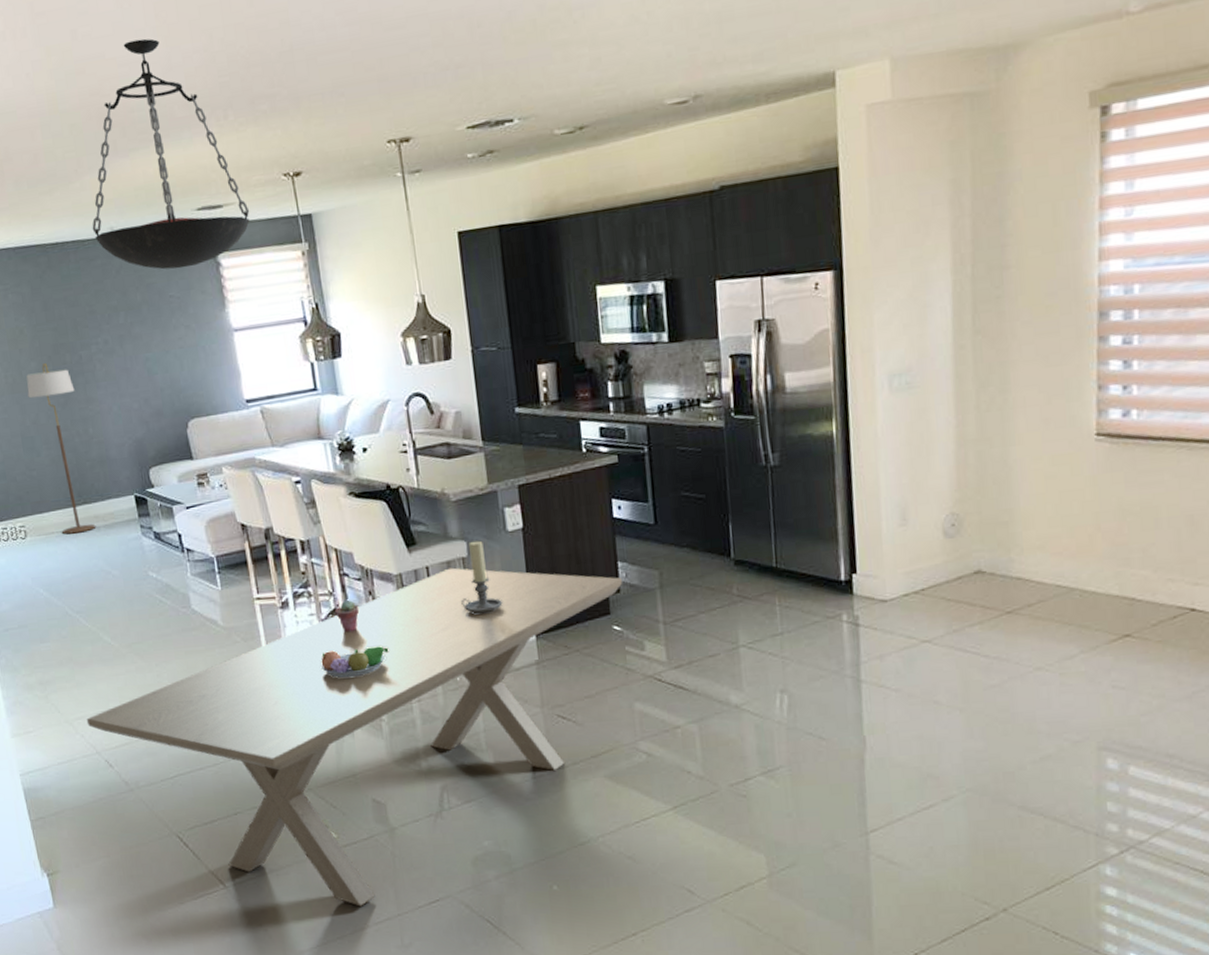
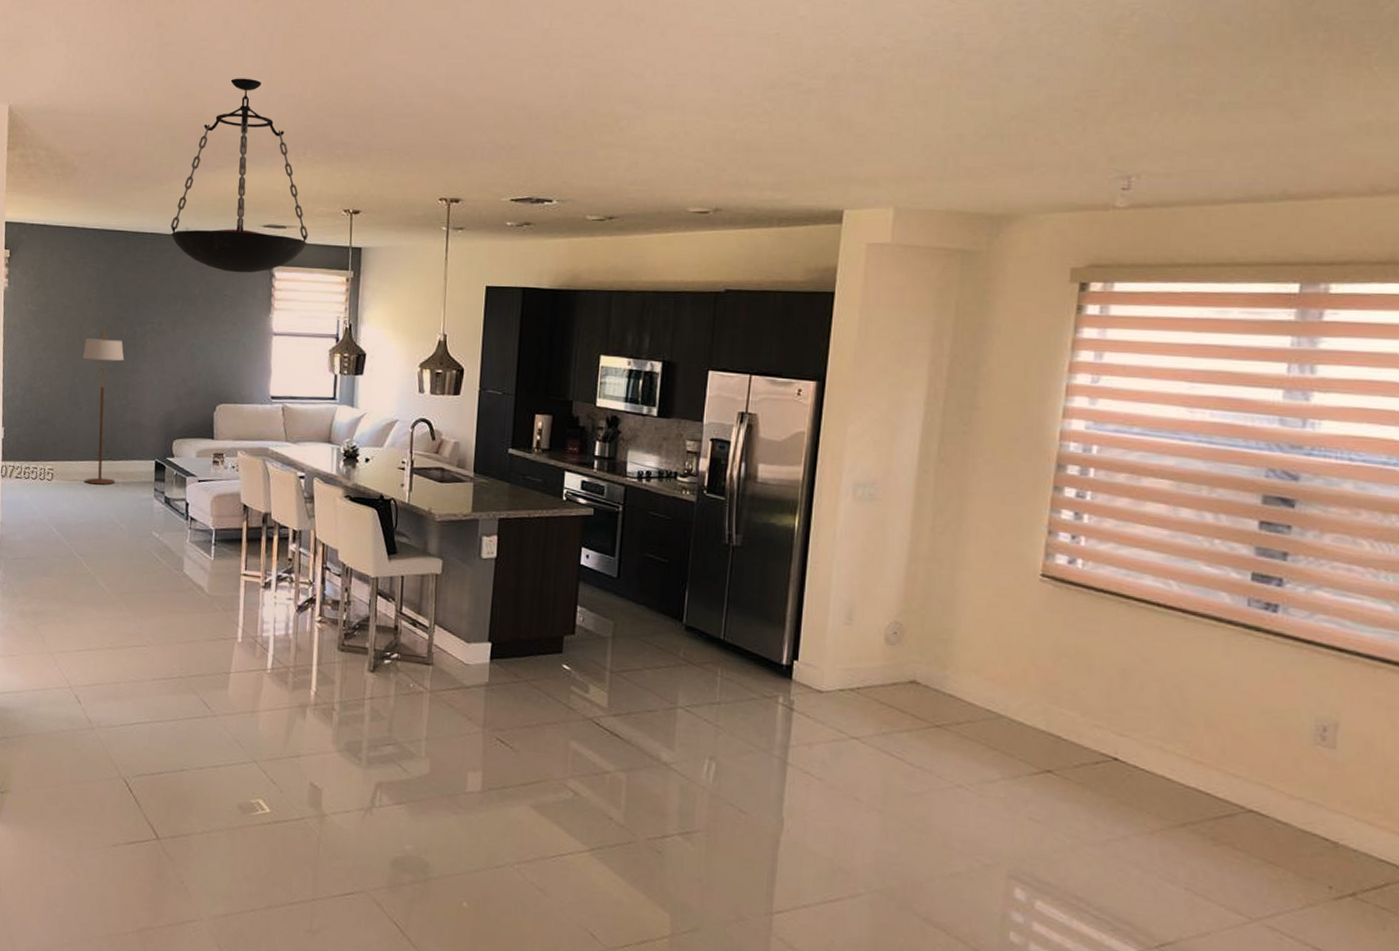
dining table: present [86,567,623,907] -> none [67,581,579,884]
fruit bowl: present [320,646,389,678] -> none [288,634,353,665]
potted succulent: present [335,599,360,633] -> none [311,591,334,622]
candle holder: present [461,540,503,614] -> none [427,561,465,630]

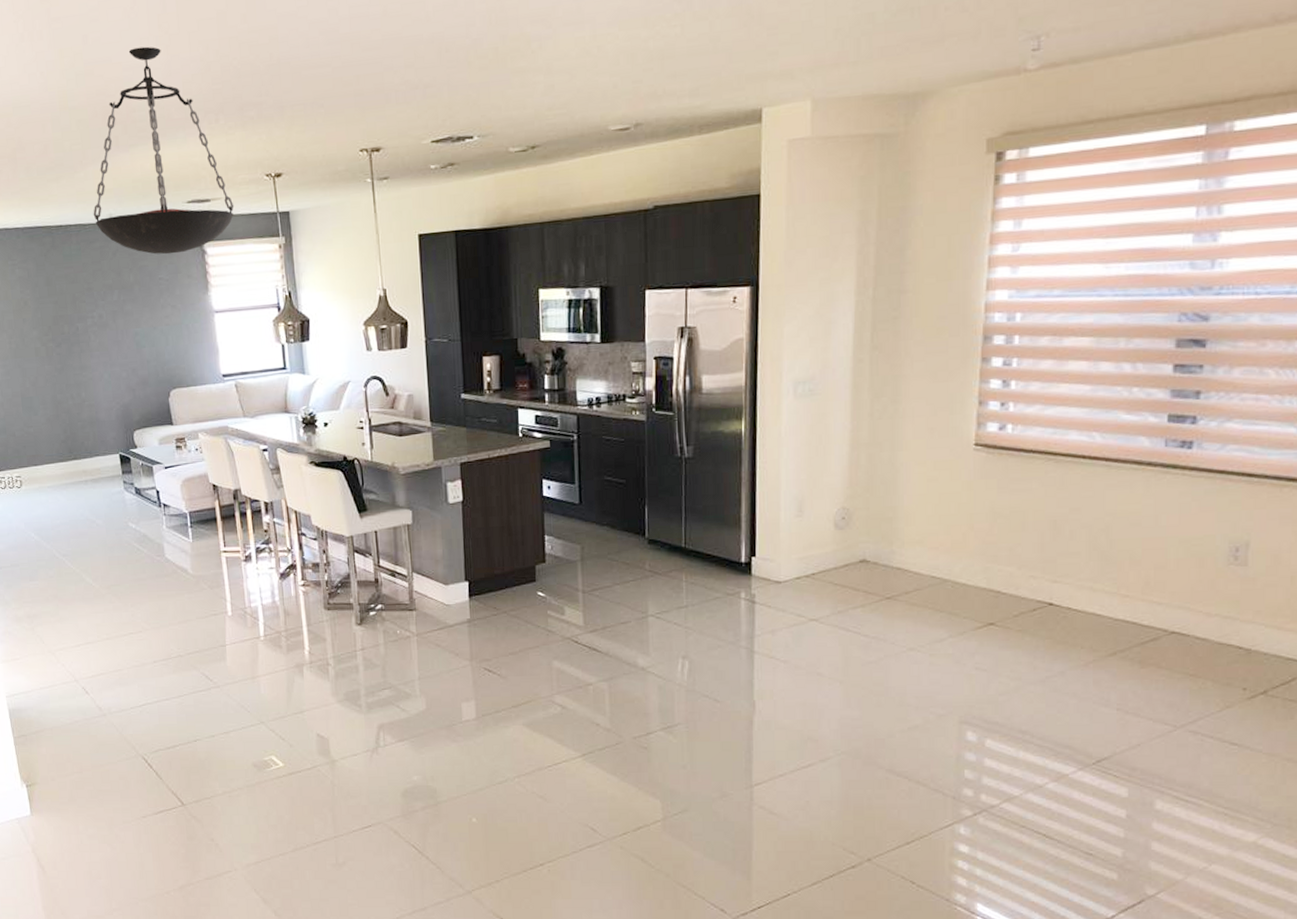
floor lamp: present [82,332,124,485] -> none [28,333,84,486]

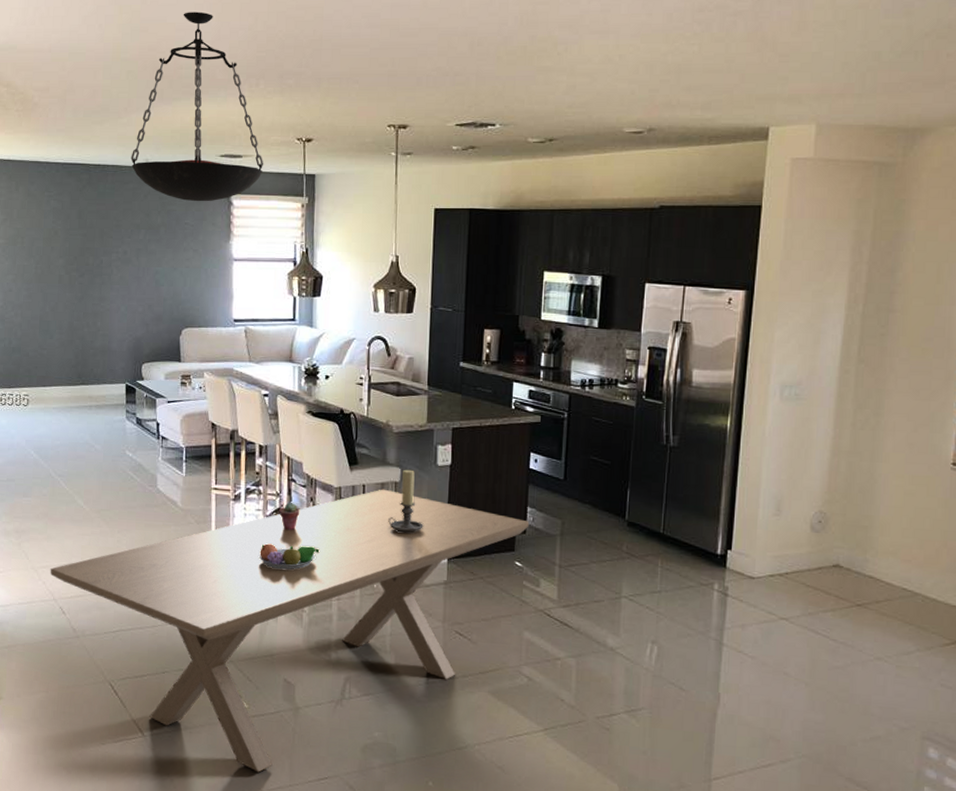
dining table: none [67,533,549,828] -> present [50,489,530,773]
fruit bowl: none [277,599,338,626] -> present [258,542,320,570]
potted succulent: none [292,556,314,586] -> present [279,502,300,531]
candle holder: none [404,510,441,576] -> present [388,469,424,533]

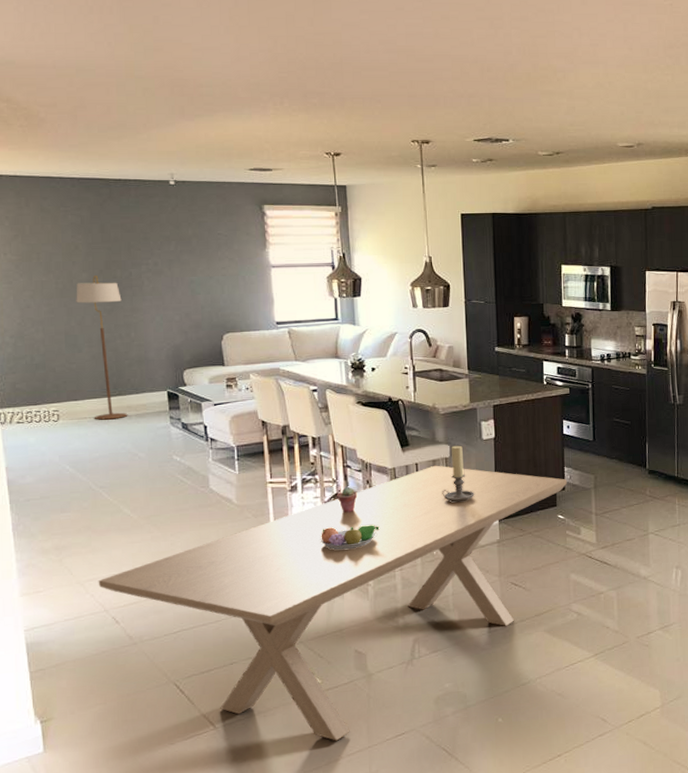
floor lamp: none [51,262,92,409] -> present [76,276,128,420]
pendant lamp: present [131,11,264,202] -> none [154,33,295,213]

